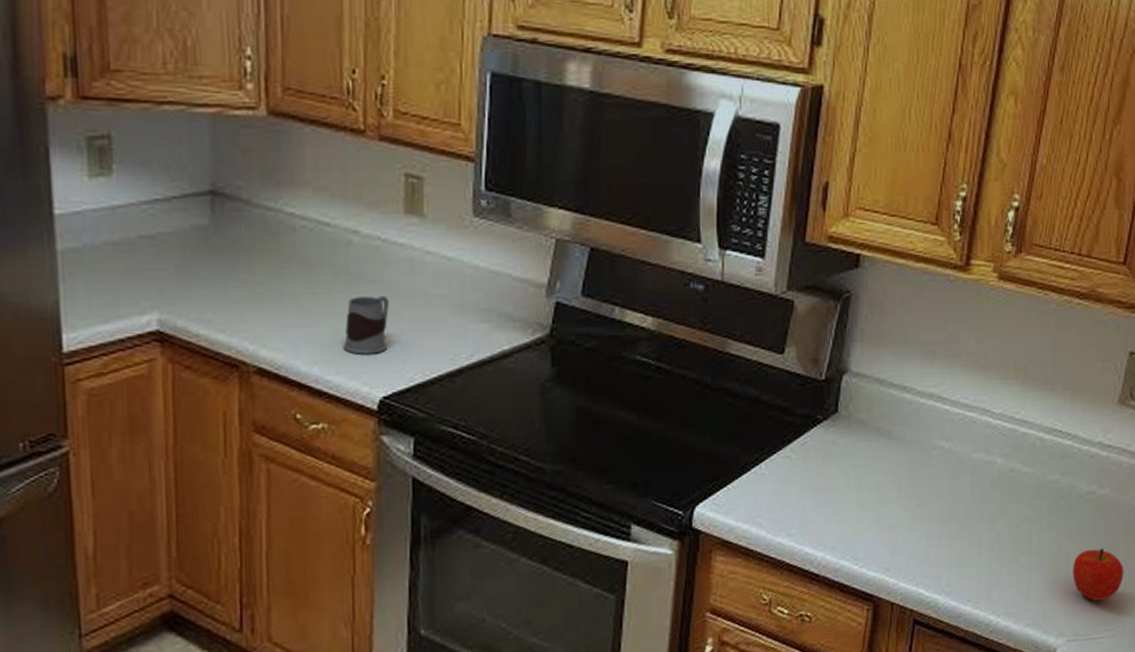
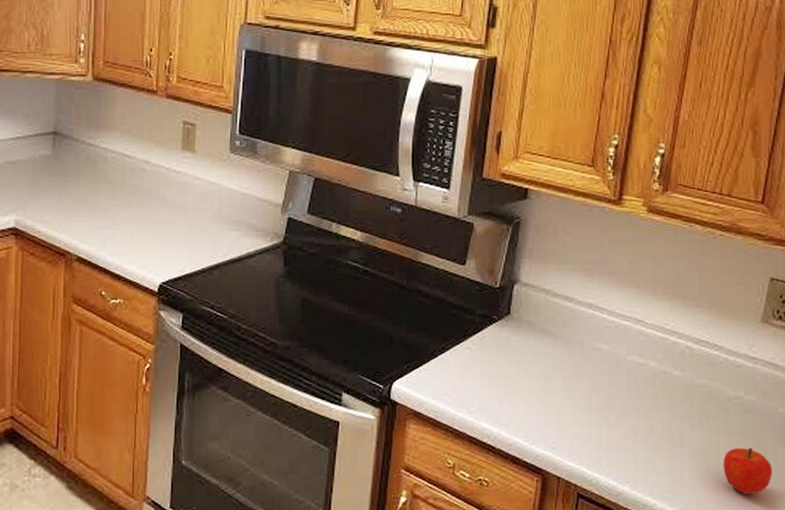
mug: present [343,295,389,355] -> none [136,208,169,251]

